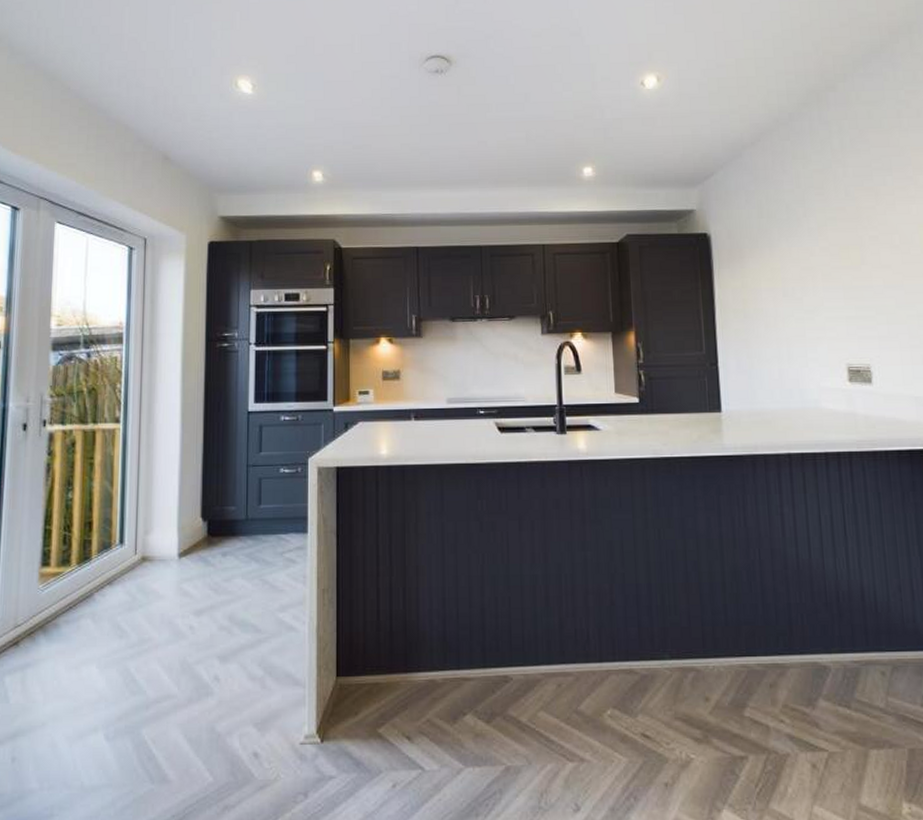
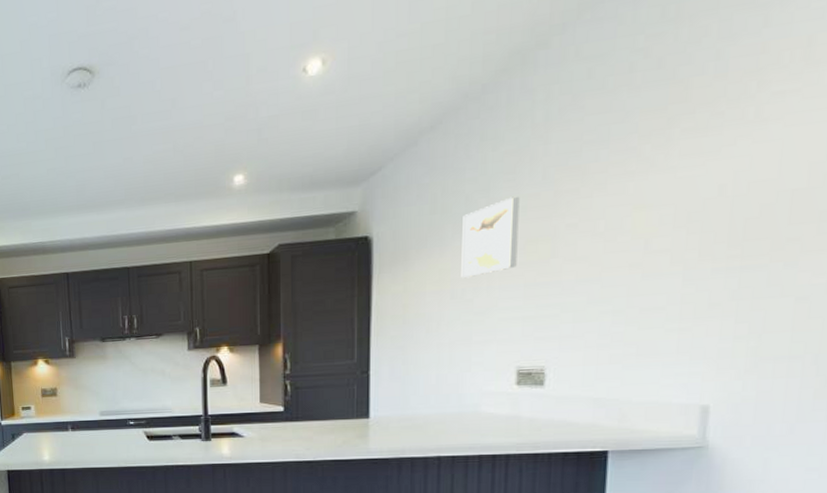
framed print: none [785,208,835,277] -> present [461,196,520,278]

